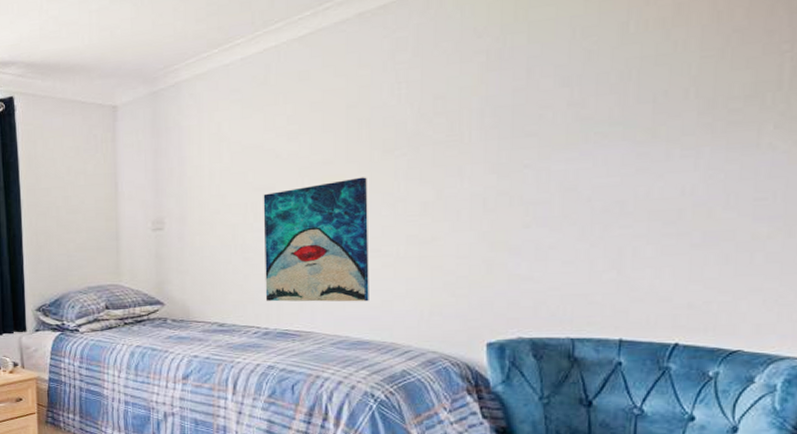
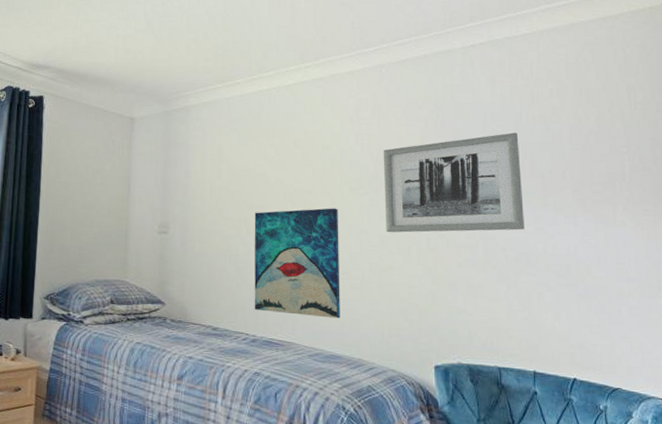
wall art: none [427,48,622,198] -> present [383,132,525,233]

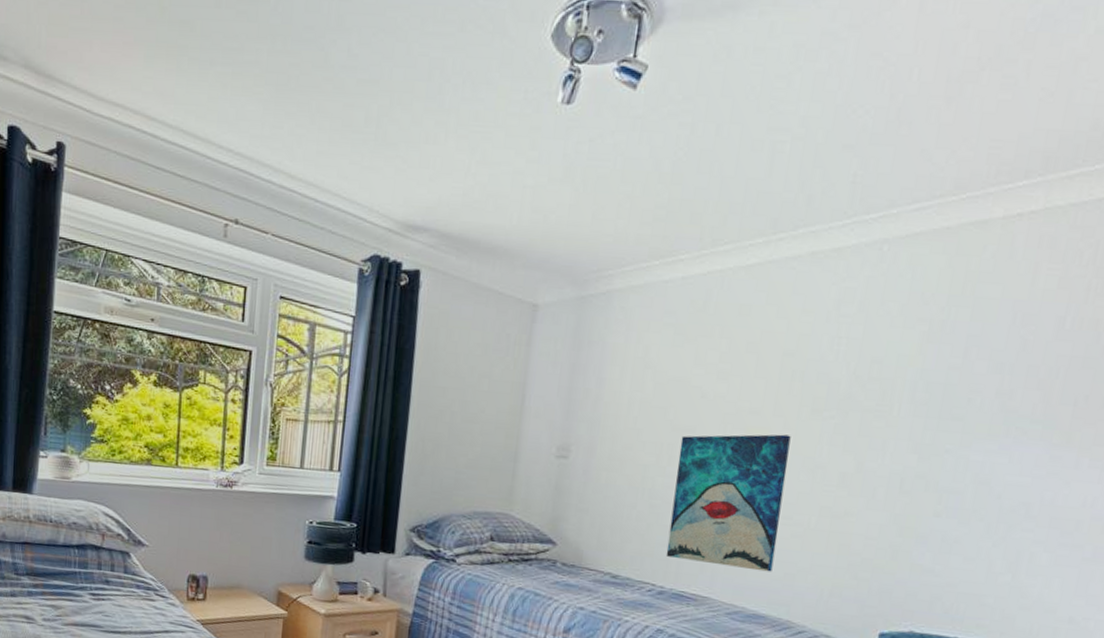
wall art: present [383,132,525,233] -> none [849,342,1055,474]

